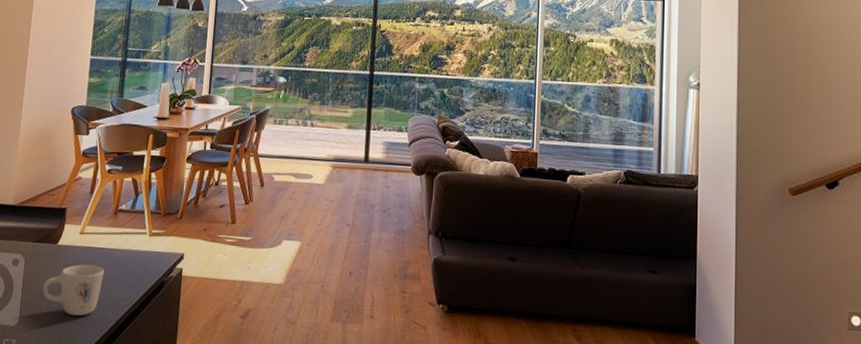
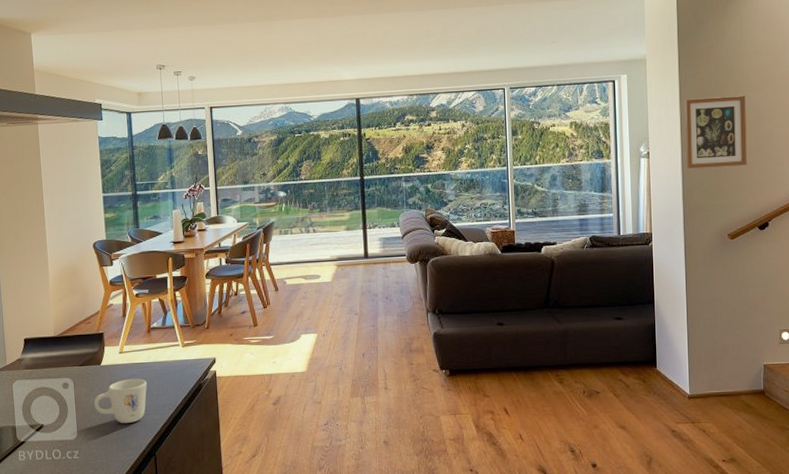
picture frame: none [743,29,815,112] -> present [684,95,747,169]

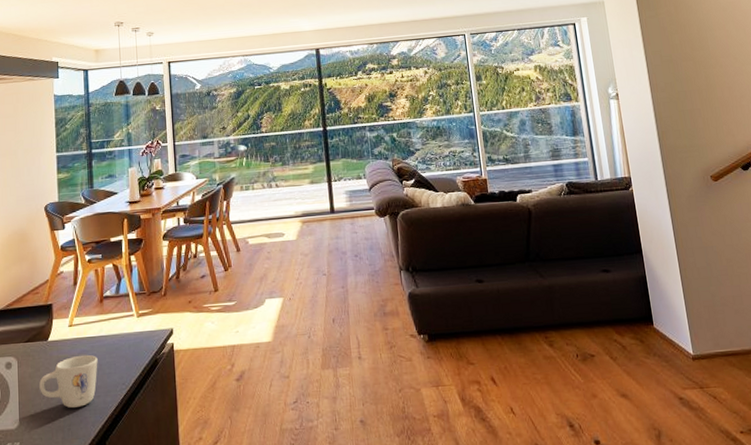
picture frame: present [684,95,747,169] -> none [648,34,721,109]

